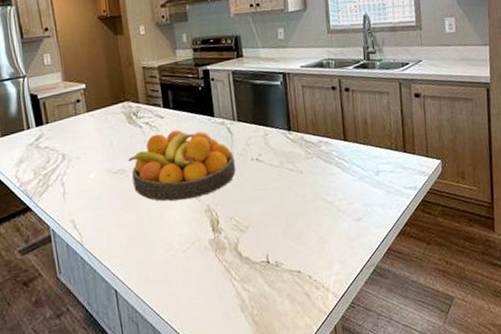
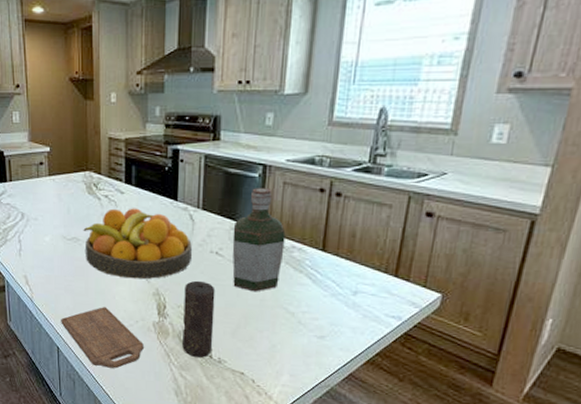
cutting board: none [115,235,204,301] -> present [61,307,144,369]
candle: none [233,188,269,267] -> present [182,280,215,358]
bottle: none [267,93,315,190] -> present [232,188,286,292]

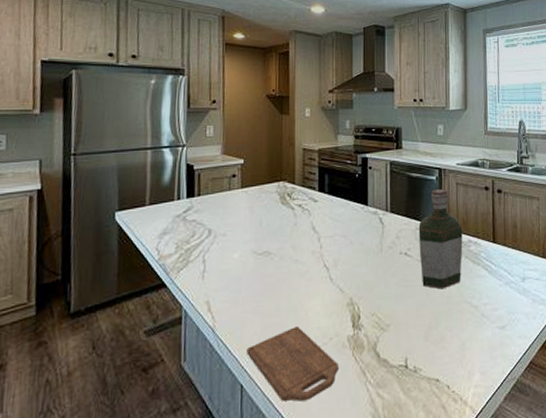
fruit bowl: present [83,208,192,279] -> none [275,215,383,291]
candle: present [182,280,215,358] -> none [378,284,408,371]

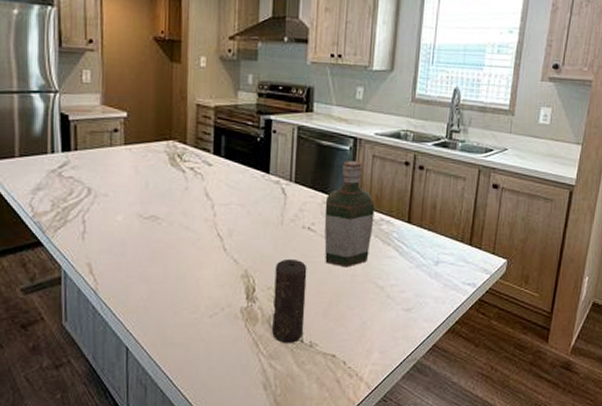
cutting board: present [247,326,338,401] -> none [132,295,230,366]
candle: none [378,284,408,371] -> present [272,258,307,344]

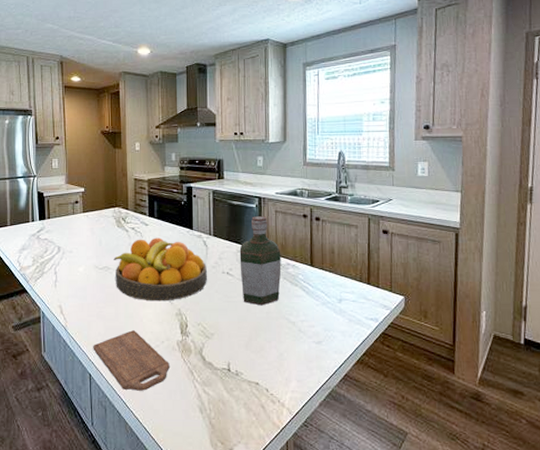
cutting board: none [132,295,230,366] -> present [93,330,170,391]
fruit bowl: none [163,181,284,261] -> present [113,237,207,301]
candle: present [272,258,307,344] -> none [203,299,230,373]

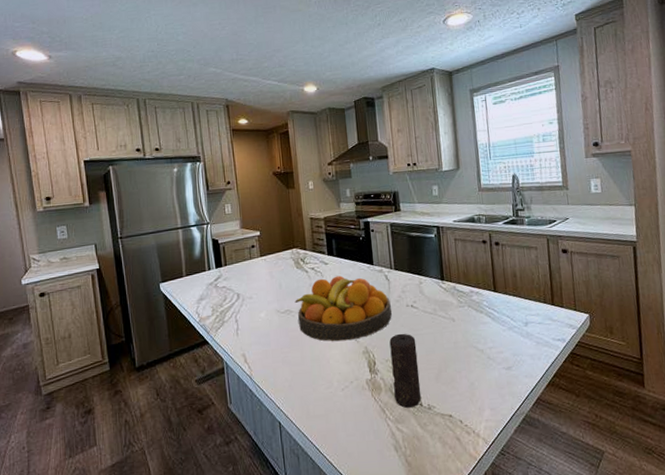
cutting board: present [93,330,170,391] -> none [280,373,361,435]
candle: none [203,299,230,373] -> present [389,333,422,409]
bottle: present [239,216,282,306] -> none [422,245,466,336]

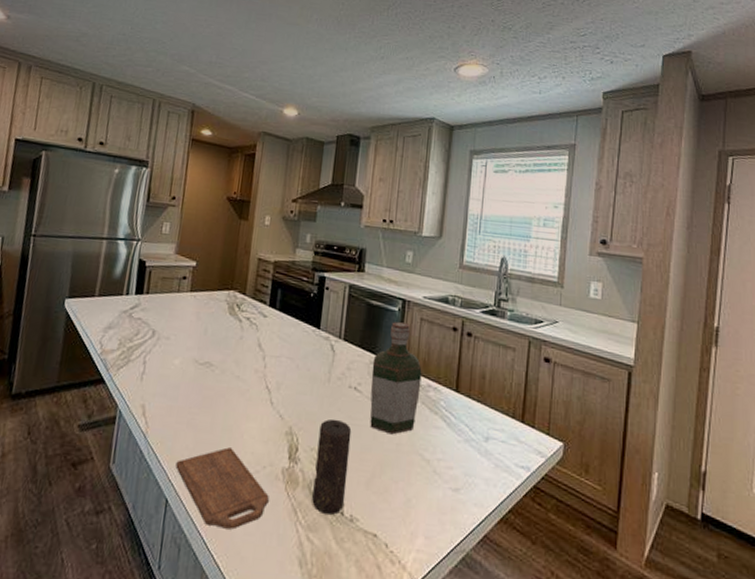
cutting board: none [280,373,361,435] -> present [175,447,269,530]
fruit bowl: present [295,275,392,342] -> none [216,332,331,415]
bottle: none [422,245,466,336] -> present [370,322,422,435]

